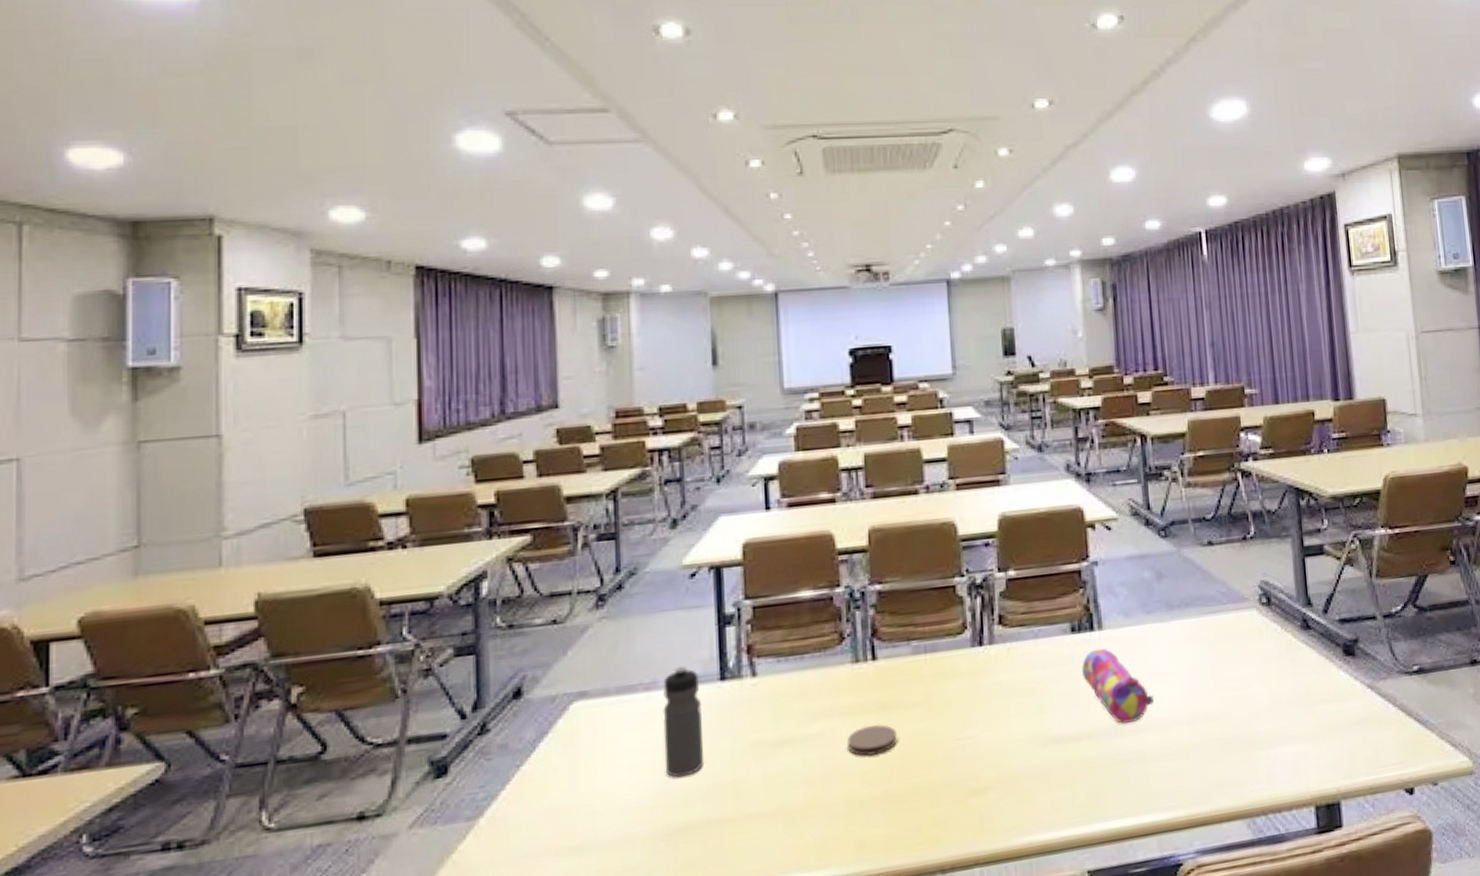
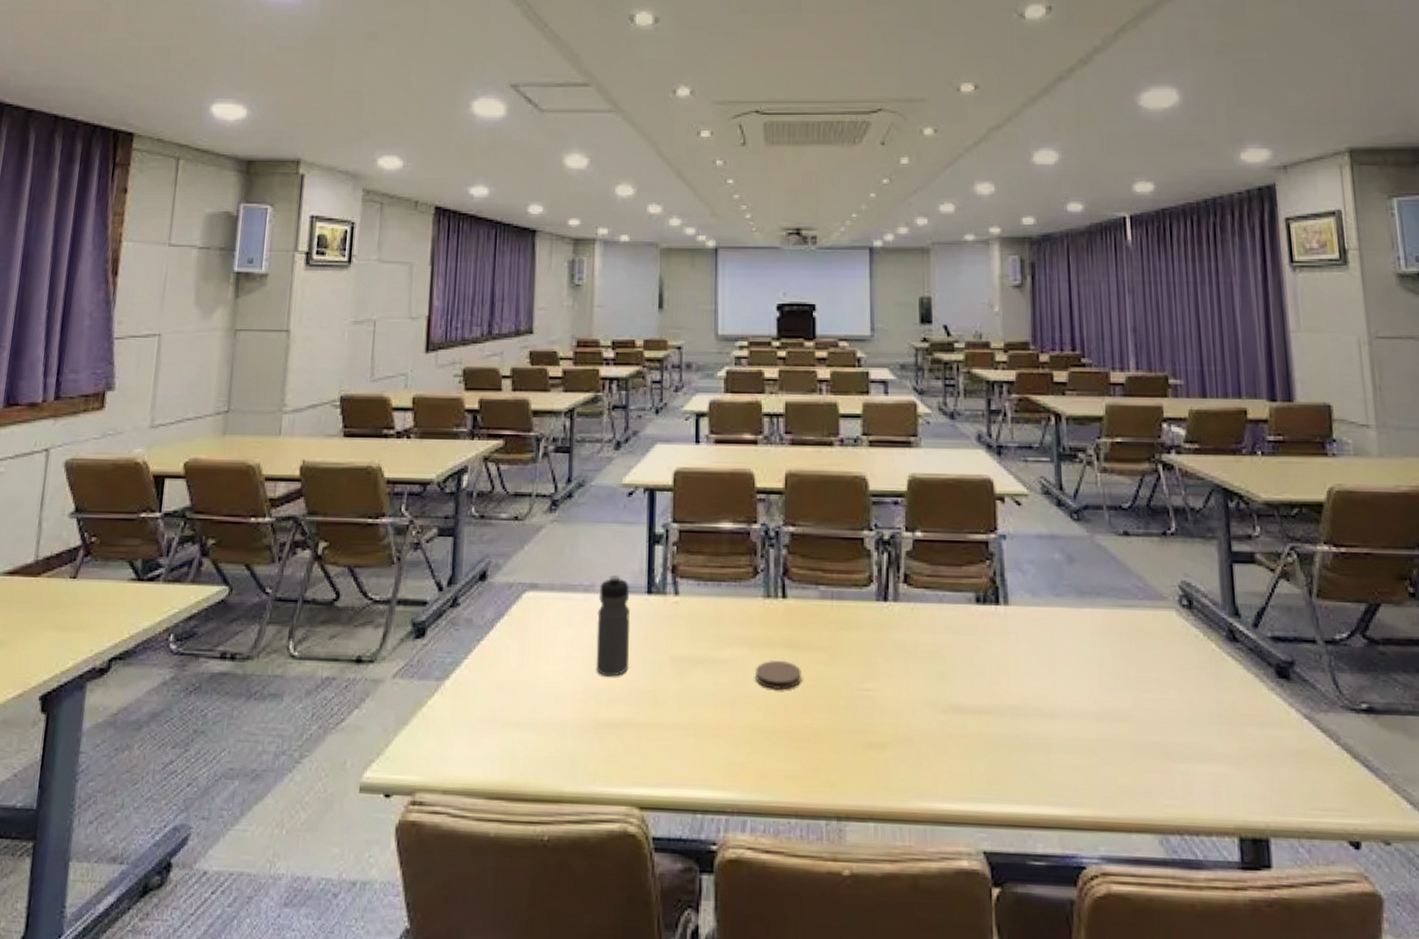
pencil case: present [1082,648,1154,724] -> none [986,623,1060,706]

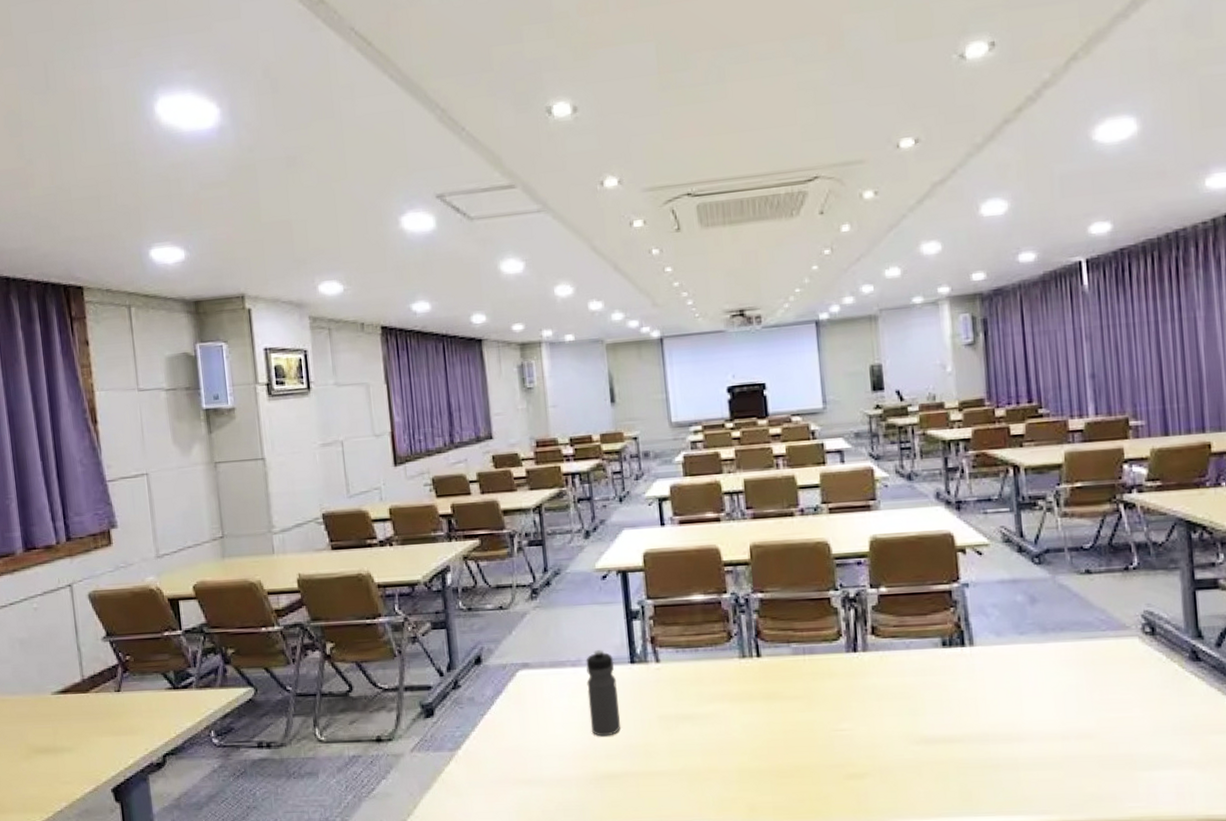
coaster: present [756,660,801,691] -> none [738,710,781,737]

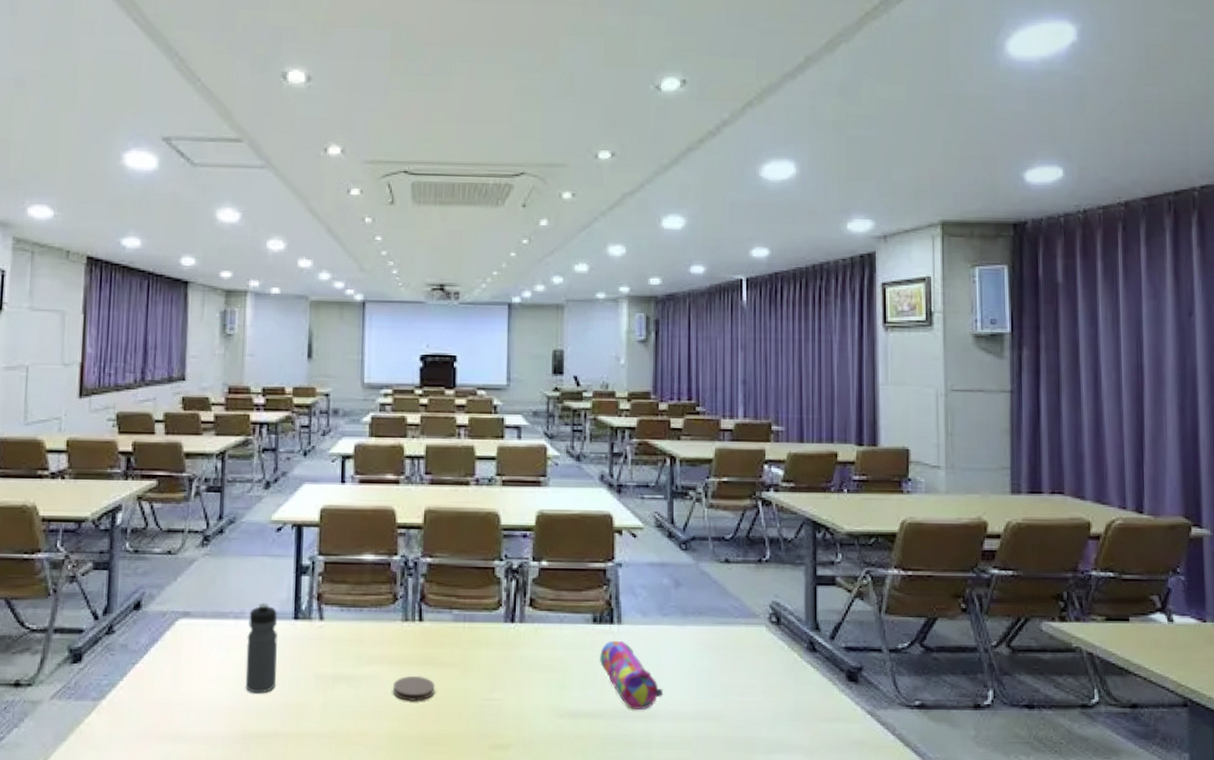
coaster: none [738,710,781,737] -> present [393,675,435,702]
pencil case: none [953,662,1026,732] -> present [600,640,662,709]

